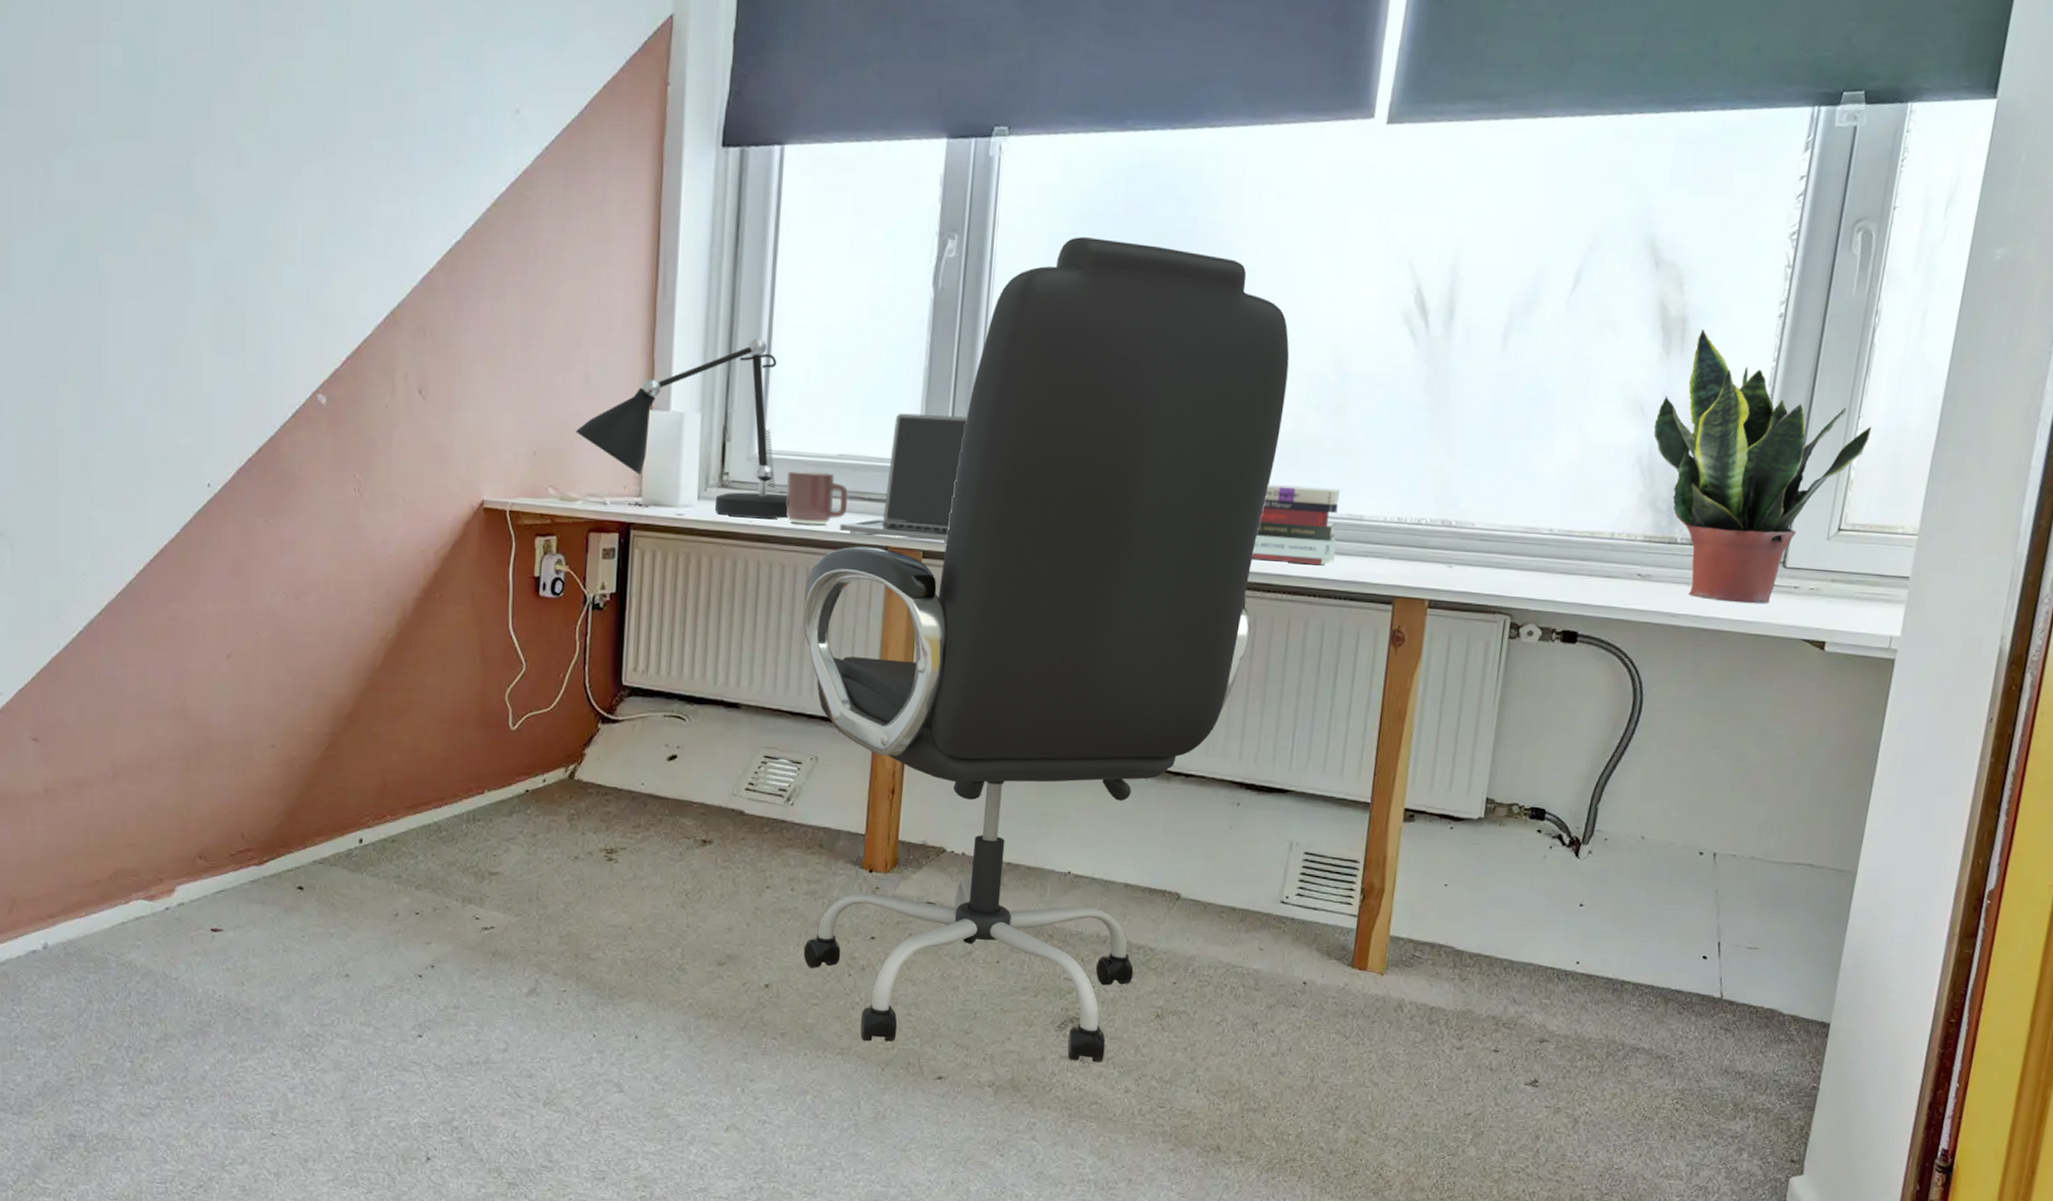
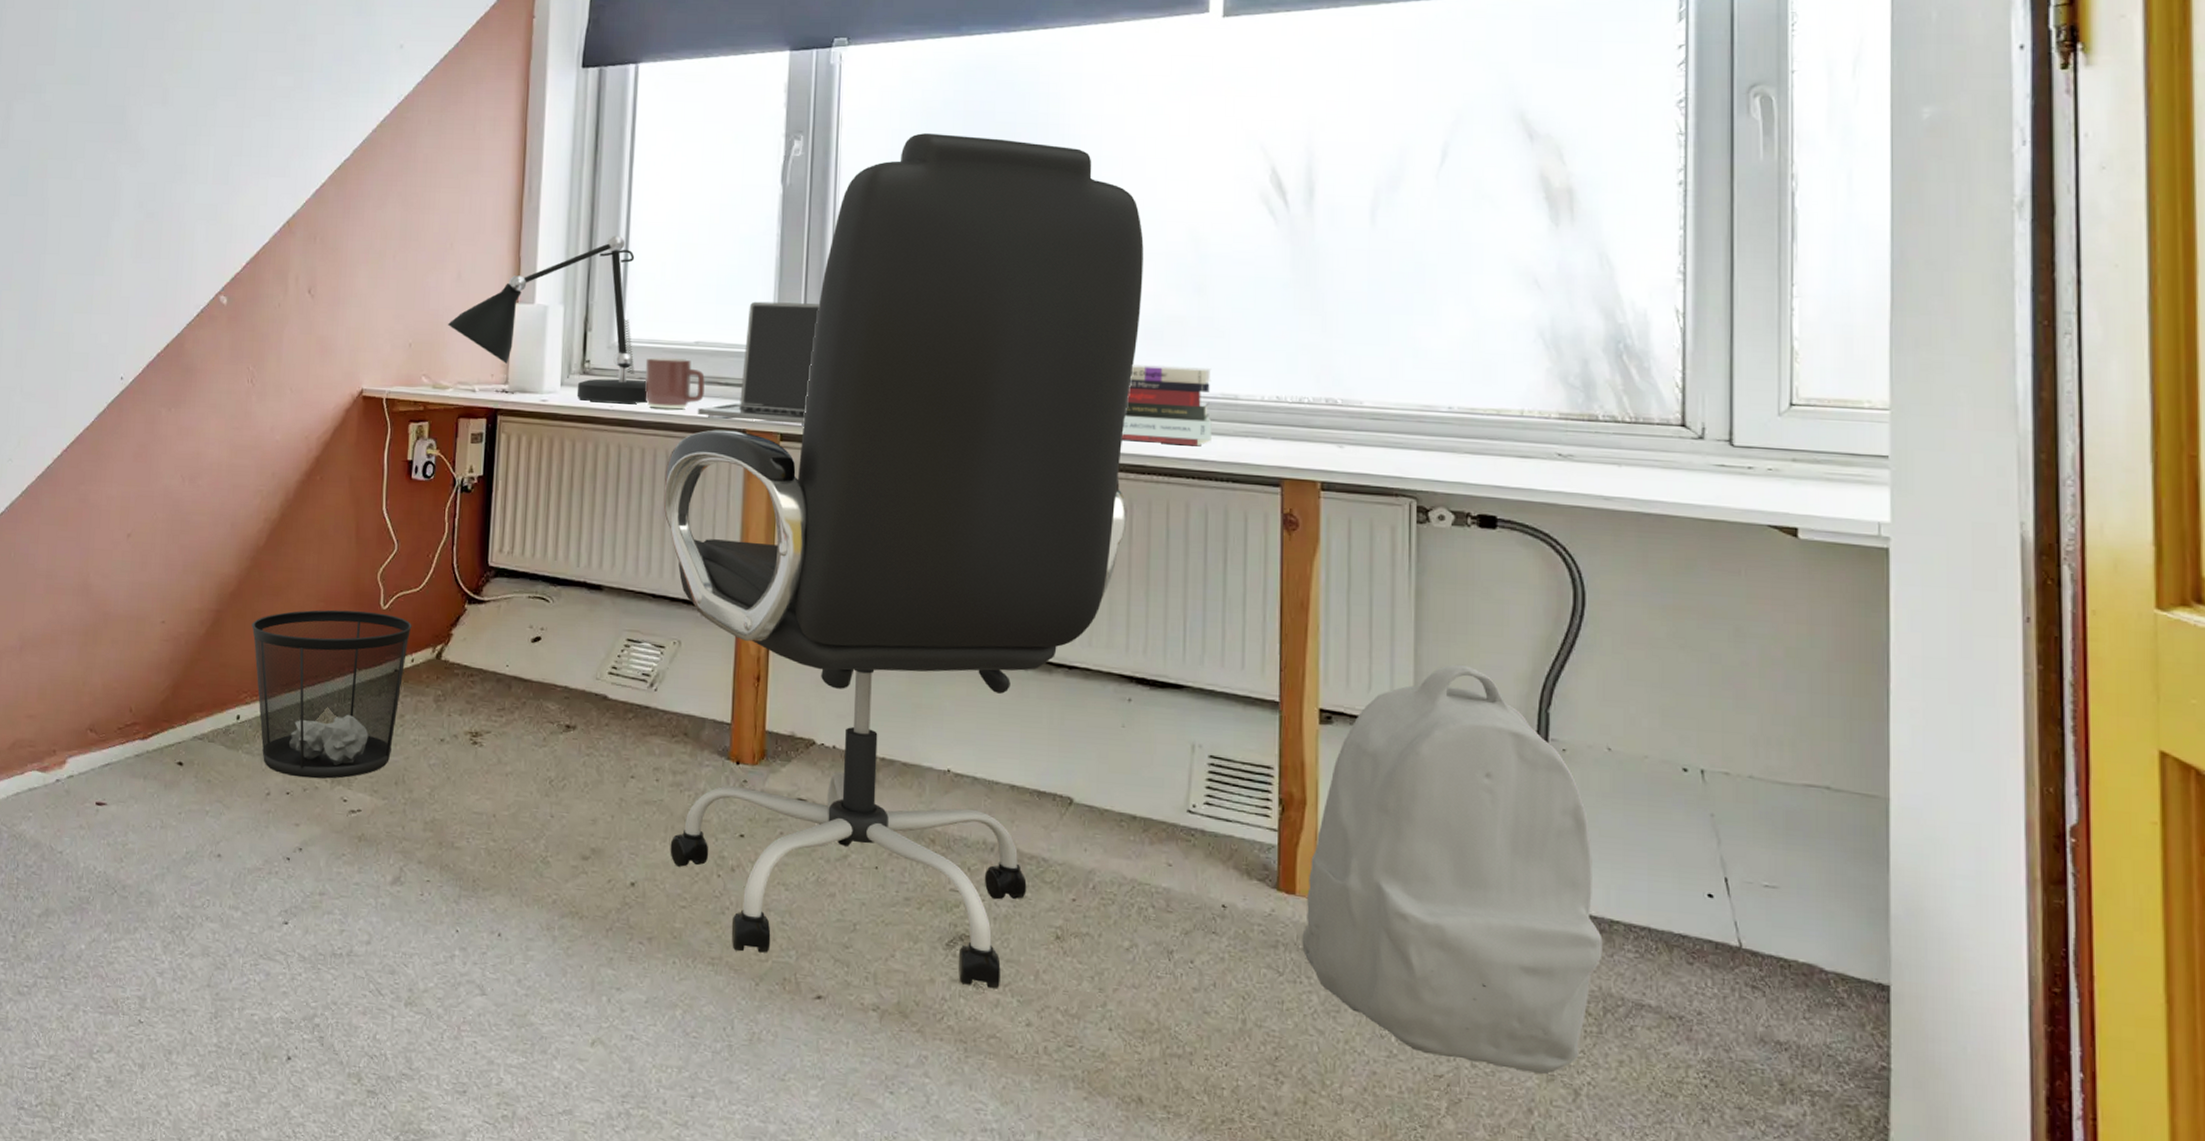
waste bin: none [371,731,543,899] -> present [252,609,412,779]
backpack: none [1367,766,1617,1107] -> present [1302,664,1603,1073]
potted plant: present [1653,329,1872,605] -> none [1552,199,1810,487]

